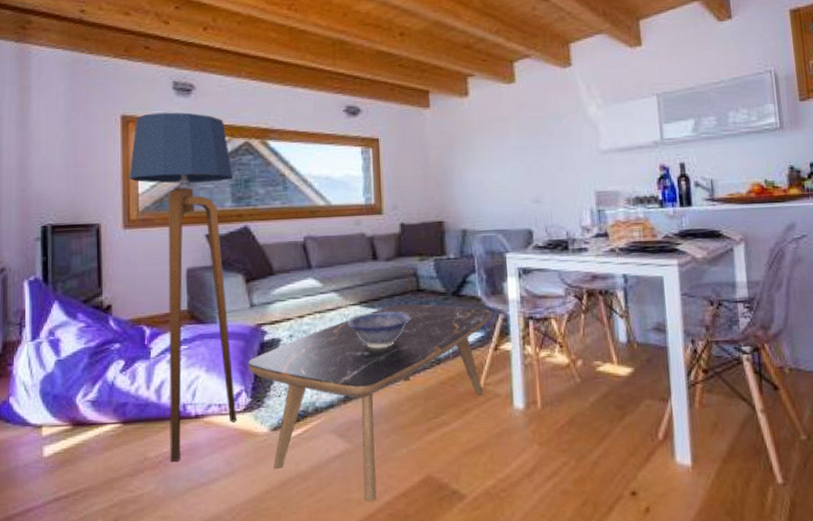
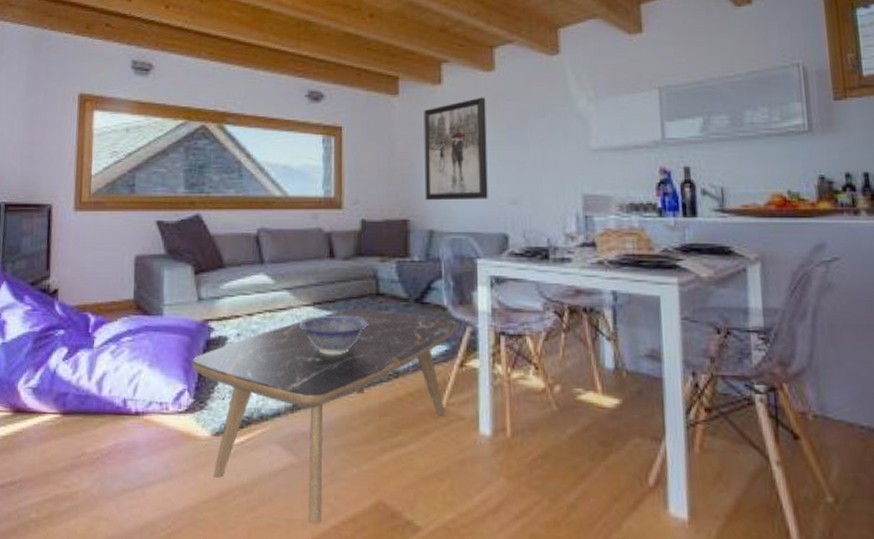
floor lamp: present [129,112,237,462] -> none [83,92,188,460]
wall art: none [453,107,514,203] -> present [424,97,488,201]

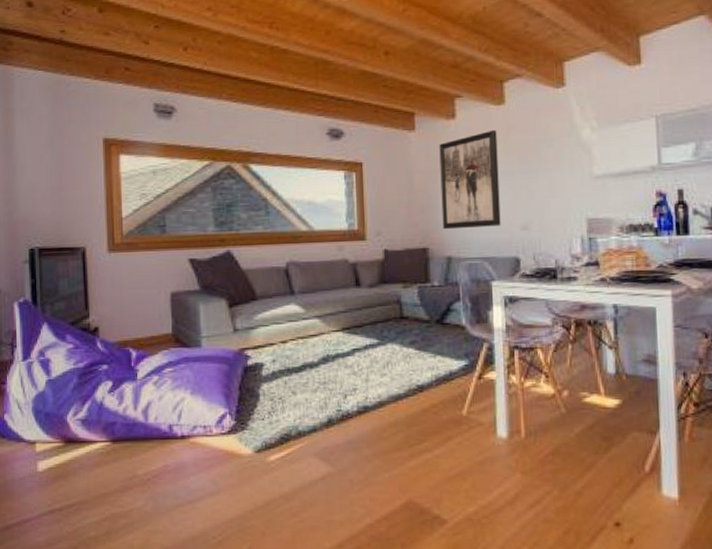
coffee table: present [193,307,459,524] -> none [232,330,477,524]
decorative bowl: present [299,315,369,355] -> none [329,338,394,375]

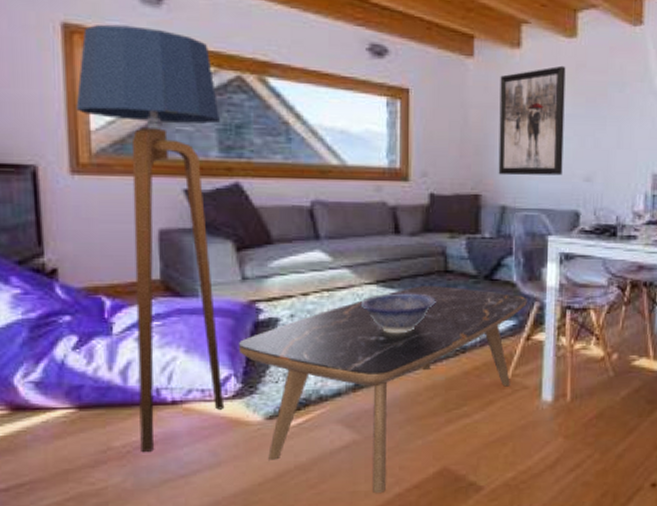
floor lamp: none [112,135,222,480] -> present [76,24,225,452]
coffee table: none [232,330,477,524] -> present [239,285,527,494]
decorative bowl: none [329,338,394,375] -> present [360,293,436,334]

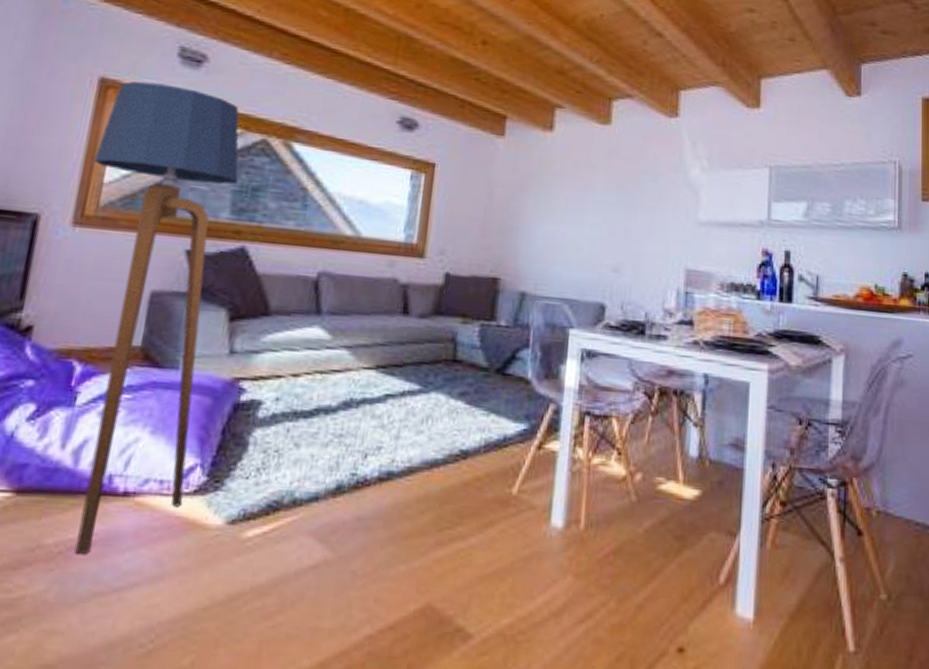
coffee table: present [239,285,527,494] -> none [211,374,542,634]
decorative bowl: present [360,293,436,334] -> none [355,381,440,430]
wall art: present [498,65,566,176] -> none [520,151,598,264]

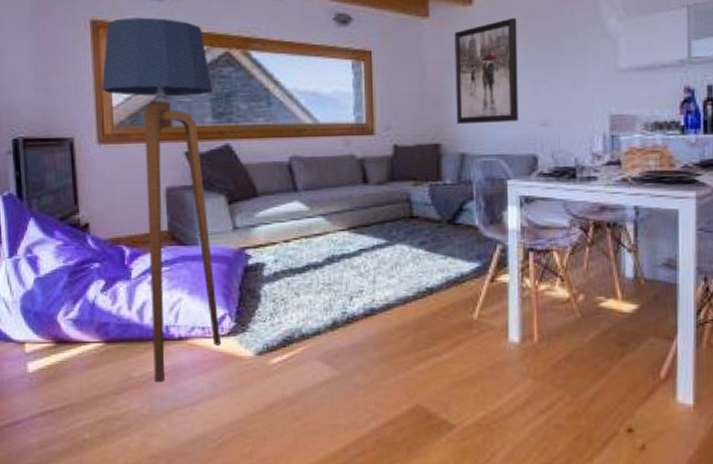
wall art: none [520,151,598,264] -> present [454,17,519,125]

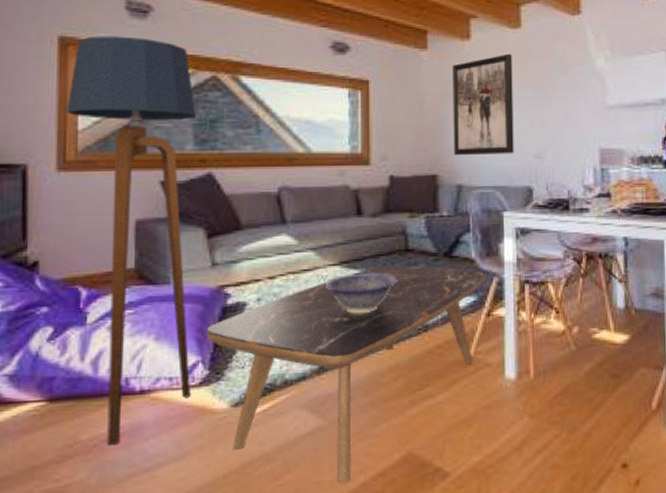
coffee table: none [232,230,490,428] -> present [207,264,486,484]
decorative bowl: none [335,238,403,276] -> present [325,273,398,314]

